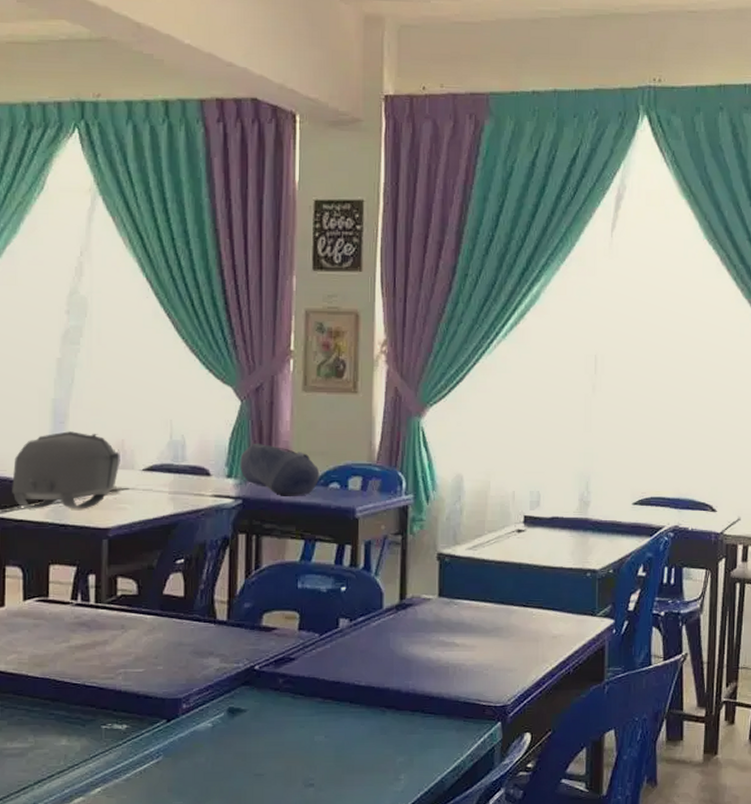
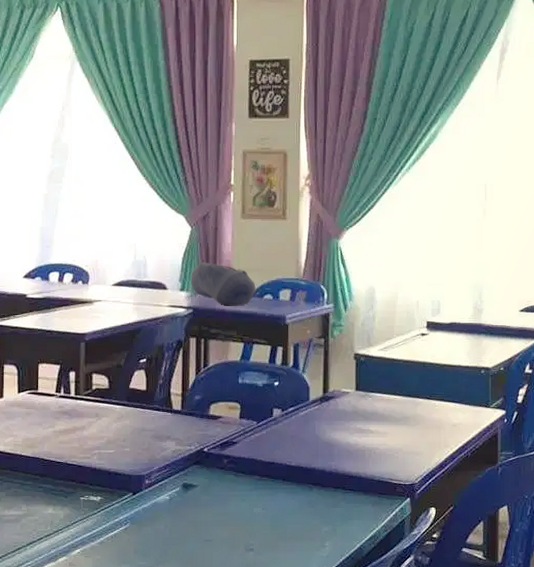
backpack: present [12,431,120,509] -> none [9,254,95,318]

